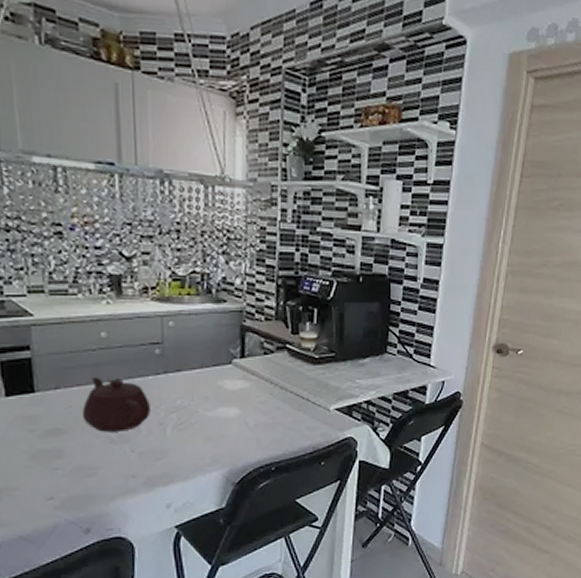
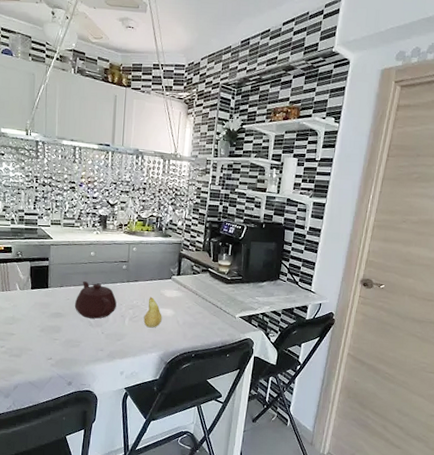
fruit: none [195,392,223,437] -> present [143,296,162,328]

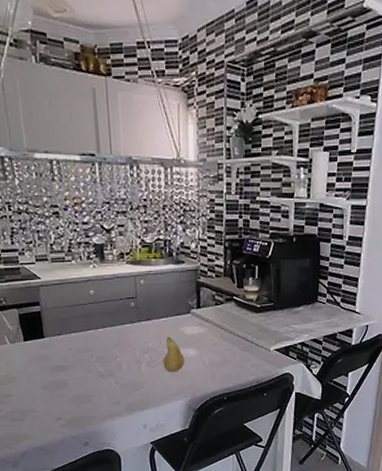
teapot: present [74,281,117,319] -> none [78,326,129,368]

